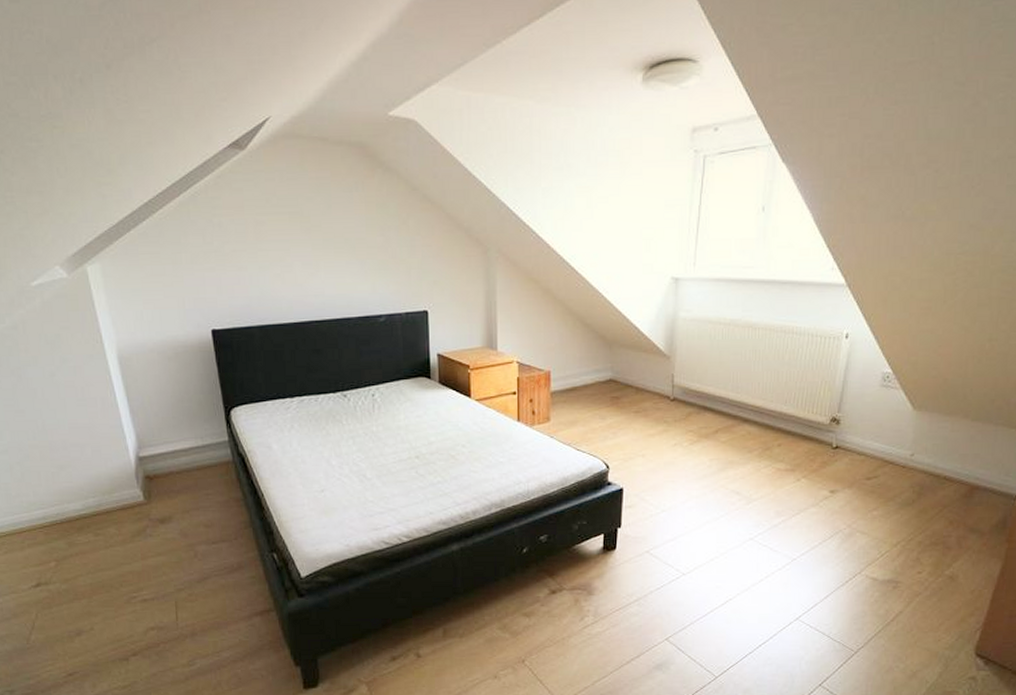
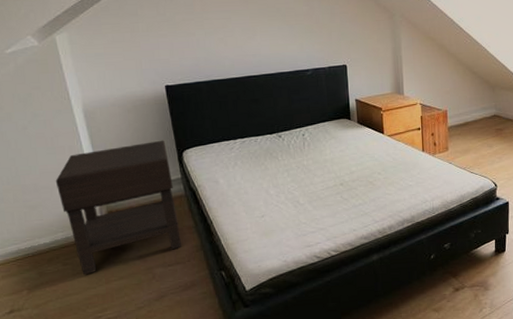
nightstand: none [86,395,227,548] -> present [55,140,181,275]

